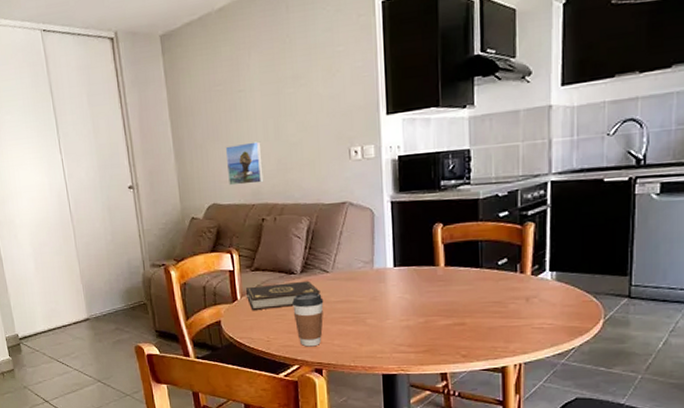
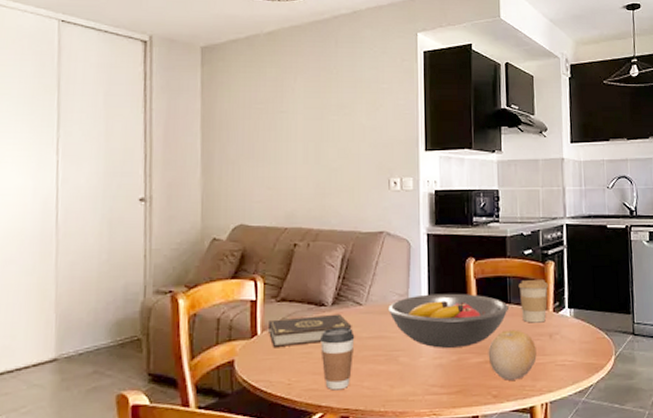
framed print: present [225,141,264,186] -> none [260,163,300,207]
fruit bowl: none [354,259,480,311] -> present [388,293,509,348]
fruit: none [457,293,511,342] -> present [488,330,537,381]
coffee cup: none [491,242,526,287] -> present [518,280,548,323]

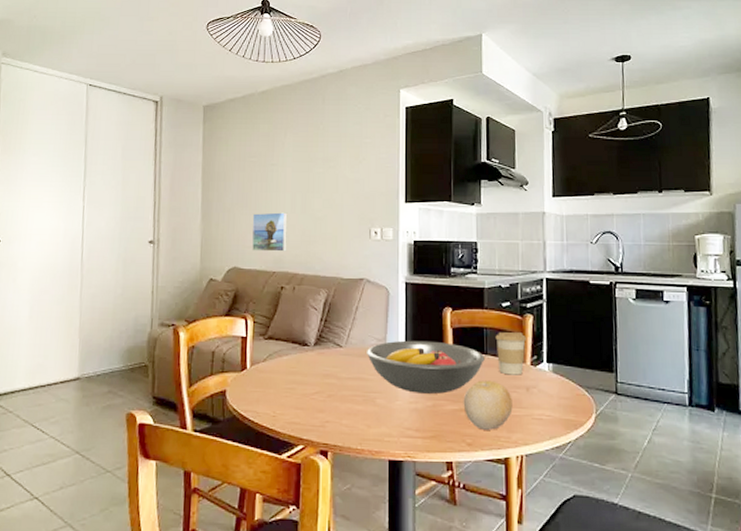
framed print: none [260,163,300,207] -> present [252,212,288,252]
book: present [267,314,352,347] -> none [256,354,332,381]
coffee cup: present [320,327,355,391] -> none [303,366,335,426]

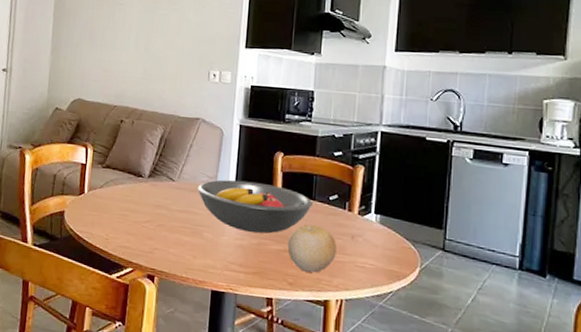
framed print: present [252,212,288,252] -> none [96,49,132,88]
coffee cup: present [495,332,526,375] -> none [324,180,356,223]

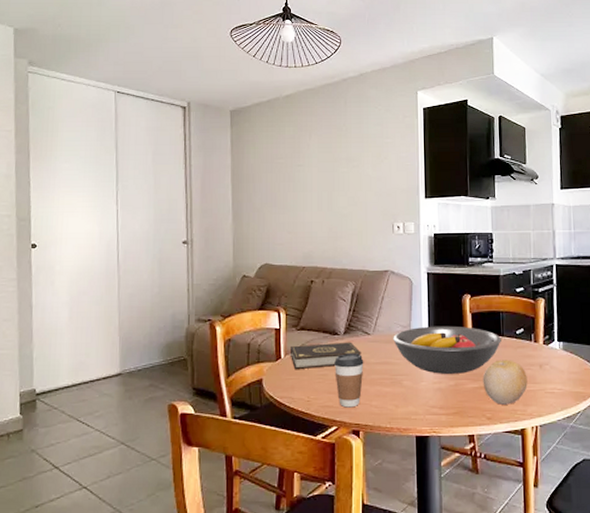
book: none [93,182,164,209] -> present [289,342,361,369]
coffee cup: none [135,197,166,252] -> present [334,353,364,408]

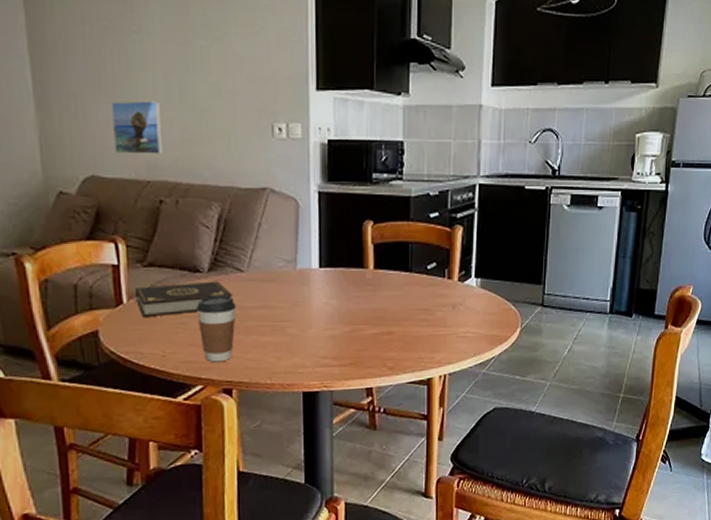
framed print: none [281,210,315,248] -> present [111,100,163,155]
fruit bowl: present [393,326,501,374] -> none [274,259,409,319]
fruit: present [482,360,528,405] -> none [385,300,437,352]

